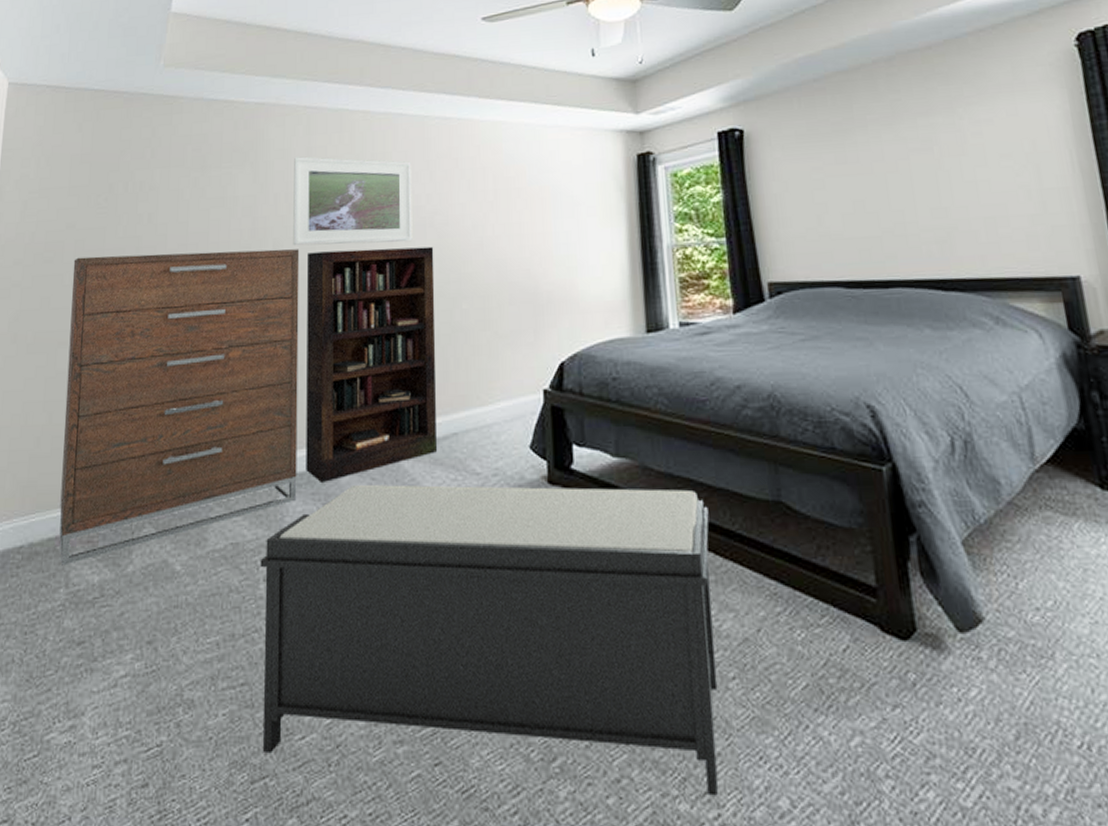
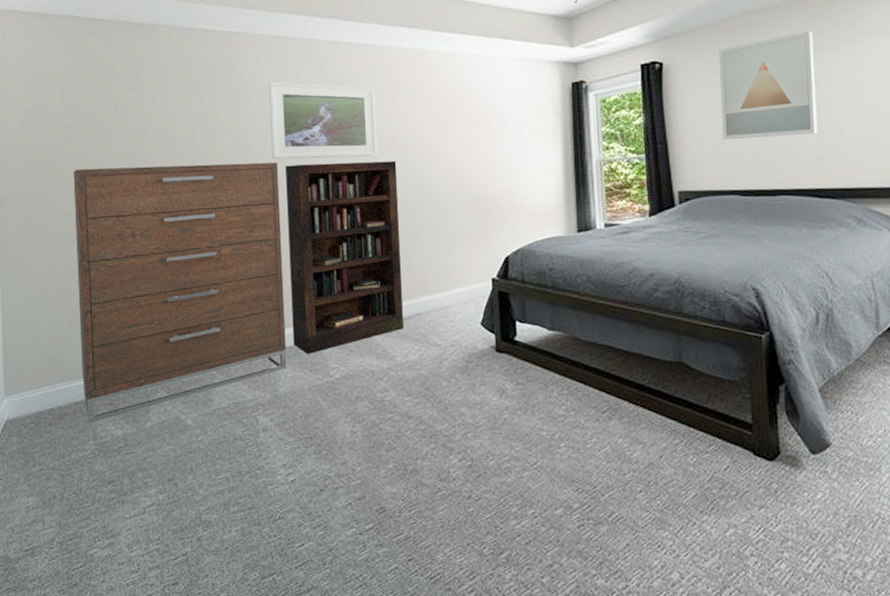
bench: present [260,484,719,796] -> none [259,354,628,574]
wall art: none [809,90,936,221] -> present [719,30,818,140]

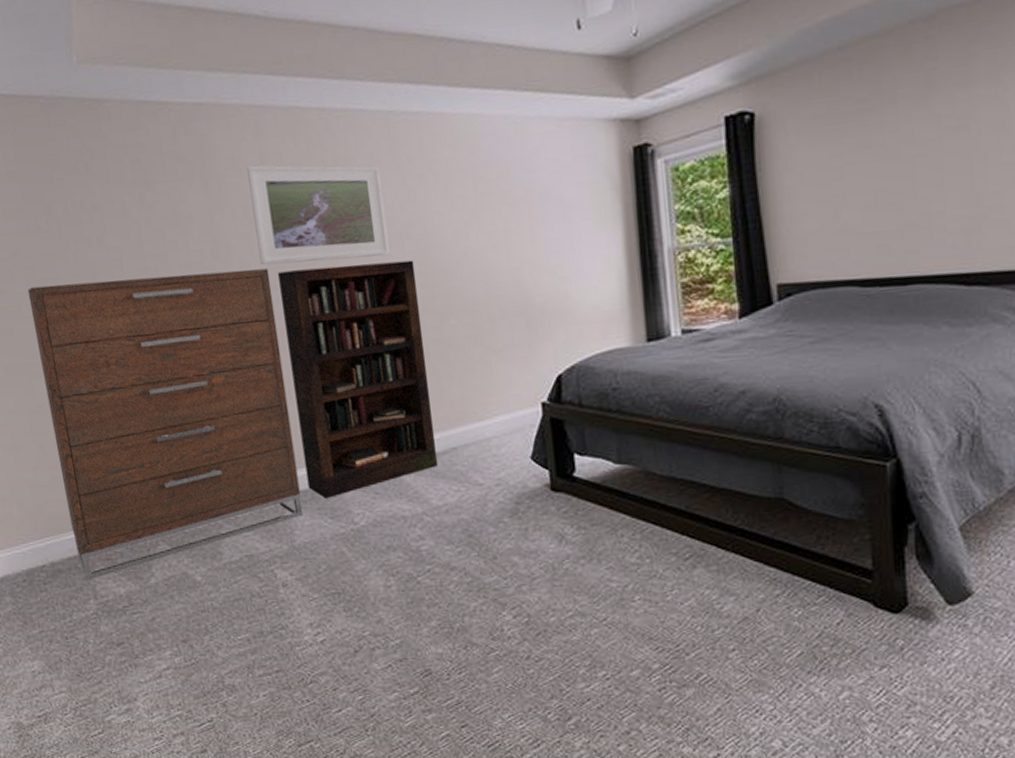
wall art: present [719,30,818,140] -> none [831,55,967,214]

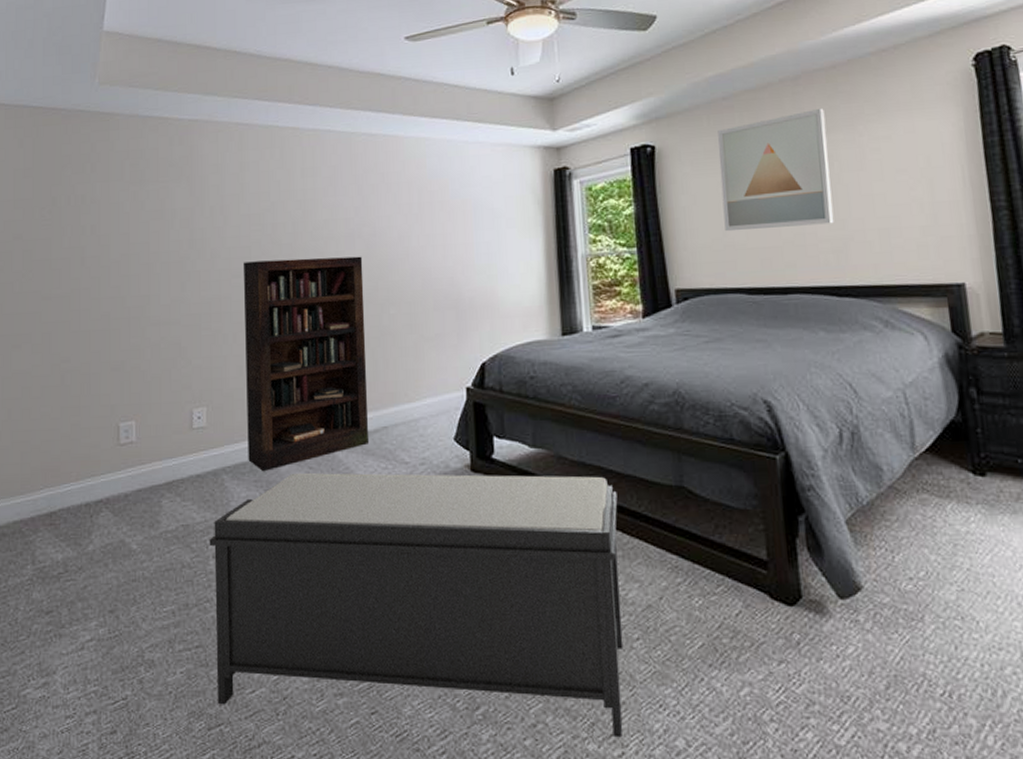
dresser: present [27,268,304,581] -> none [22,258,241,545]
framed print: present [247,165,390,265] -> none [228,171,342,256]
bench: none [276,491,719,741] -> present [209,472,624,738]
wall art: none [831,55,967,214] -> present [718,108,834,232]

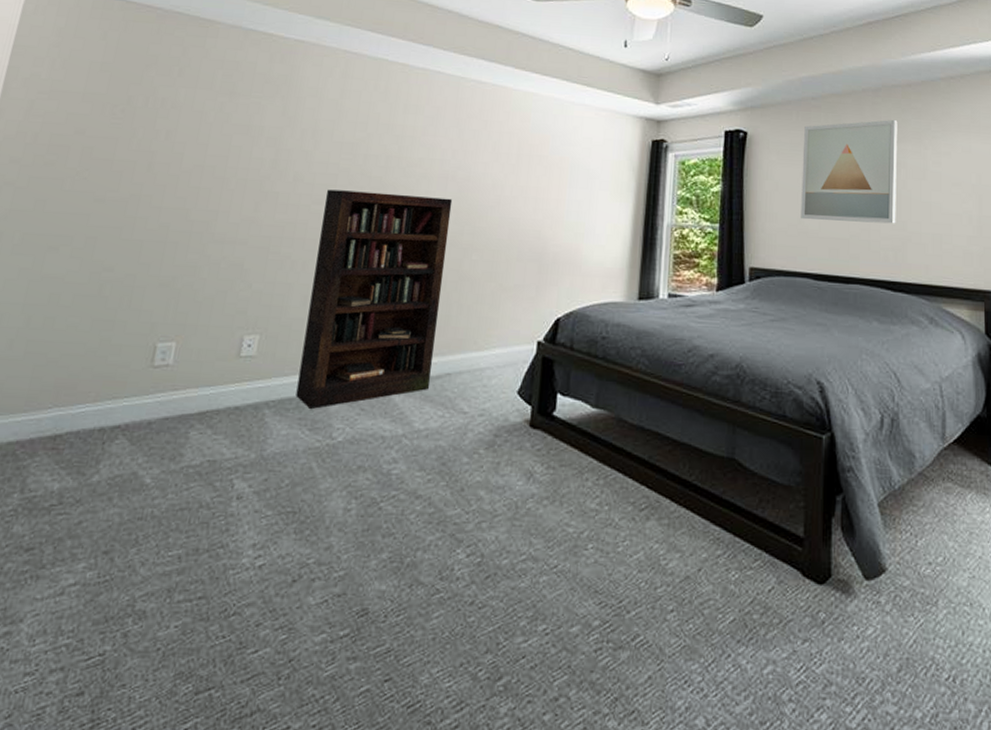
bench: present [209,472,624,738] -> none [213,413,671,715]

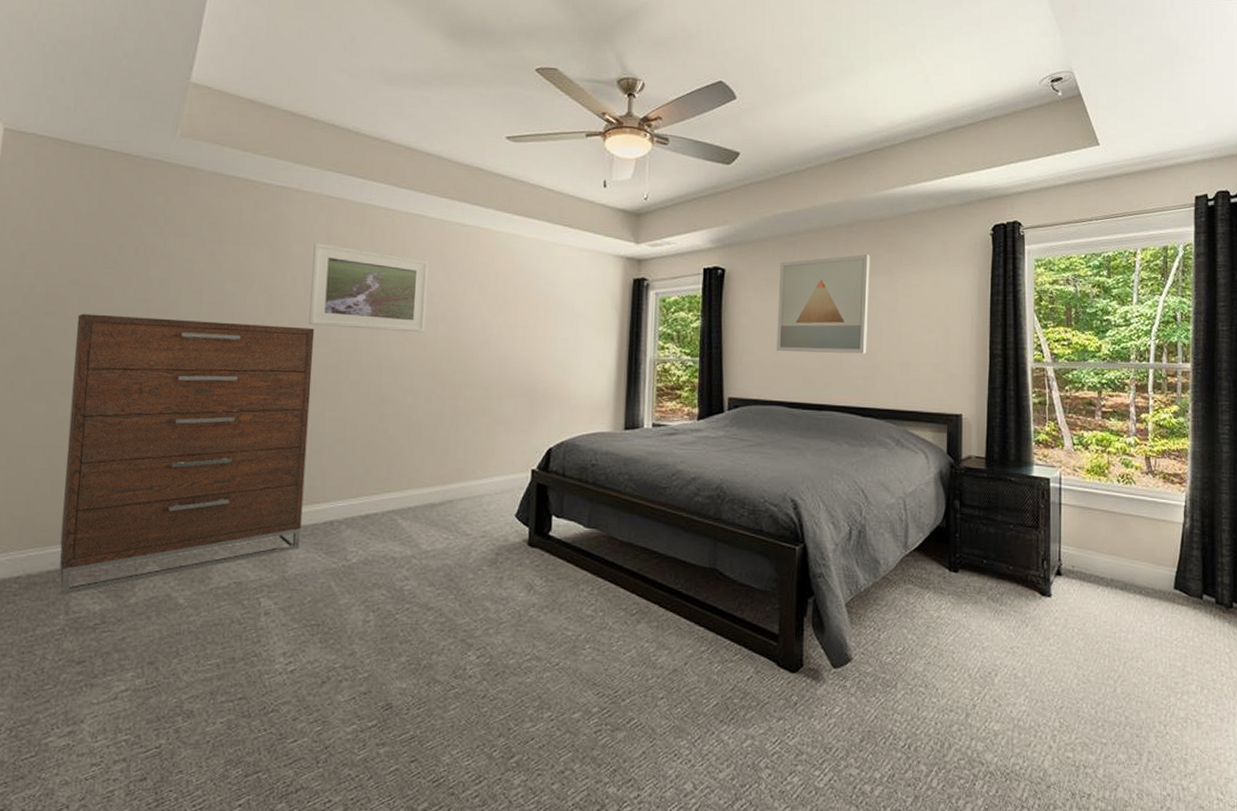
dresser: none [18,164,320,471] -> present [59,313,315,595]
bookcase: present [295,189,453,409] -> none [310,333,444,535]
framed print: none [314,97,442,192] -> present [309,243,429,333]

